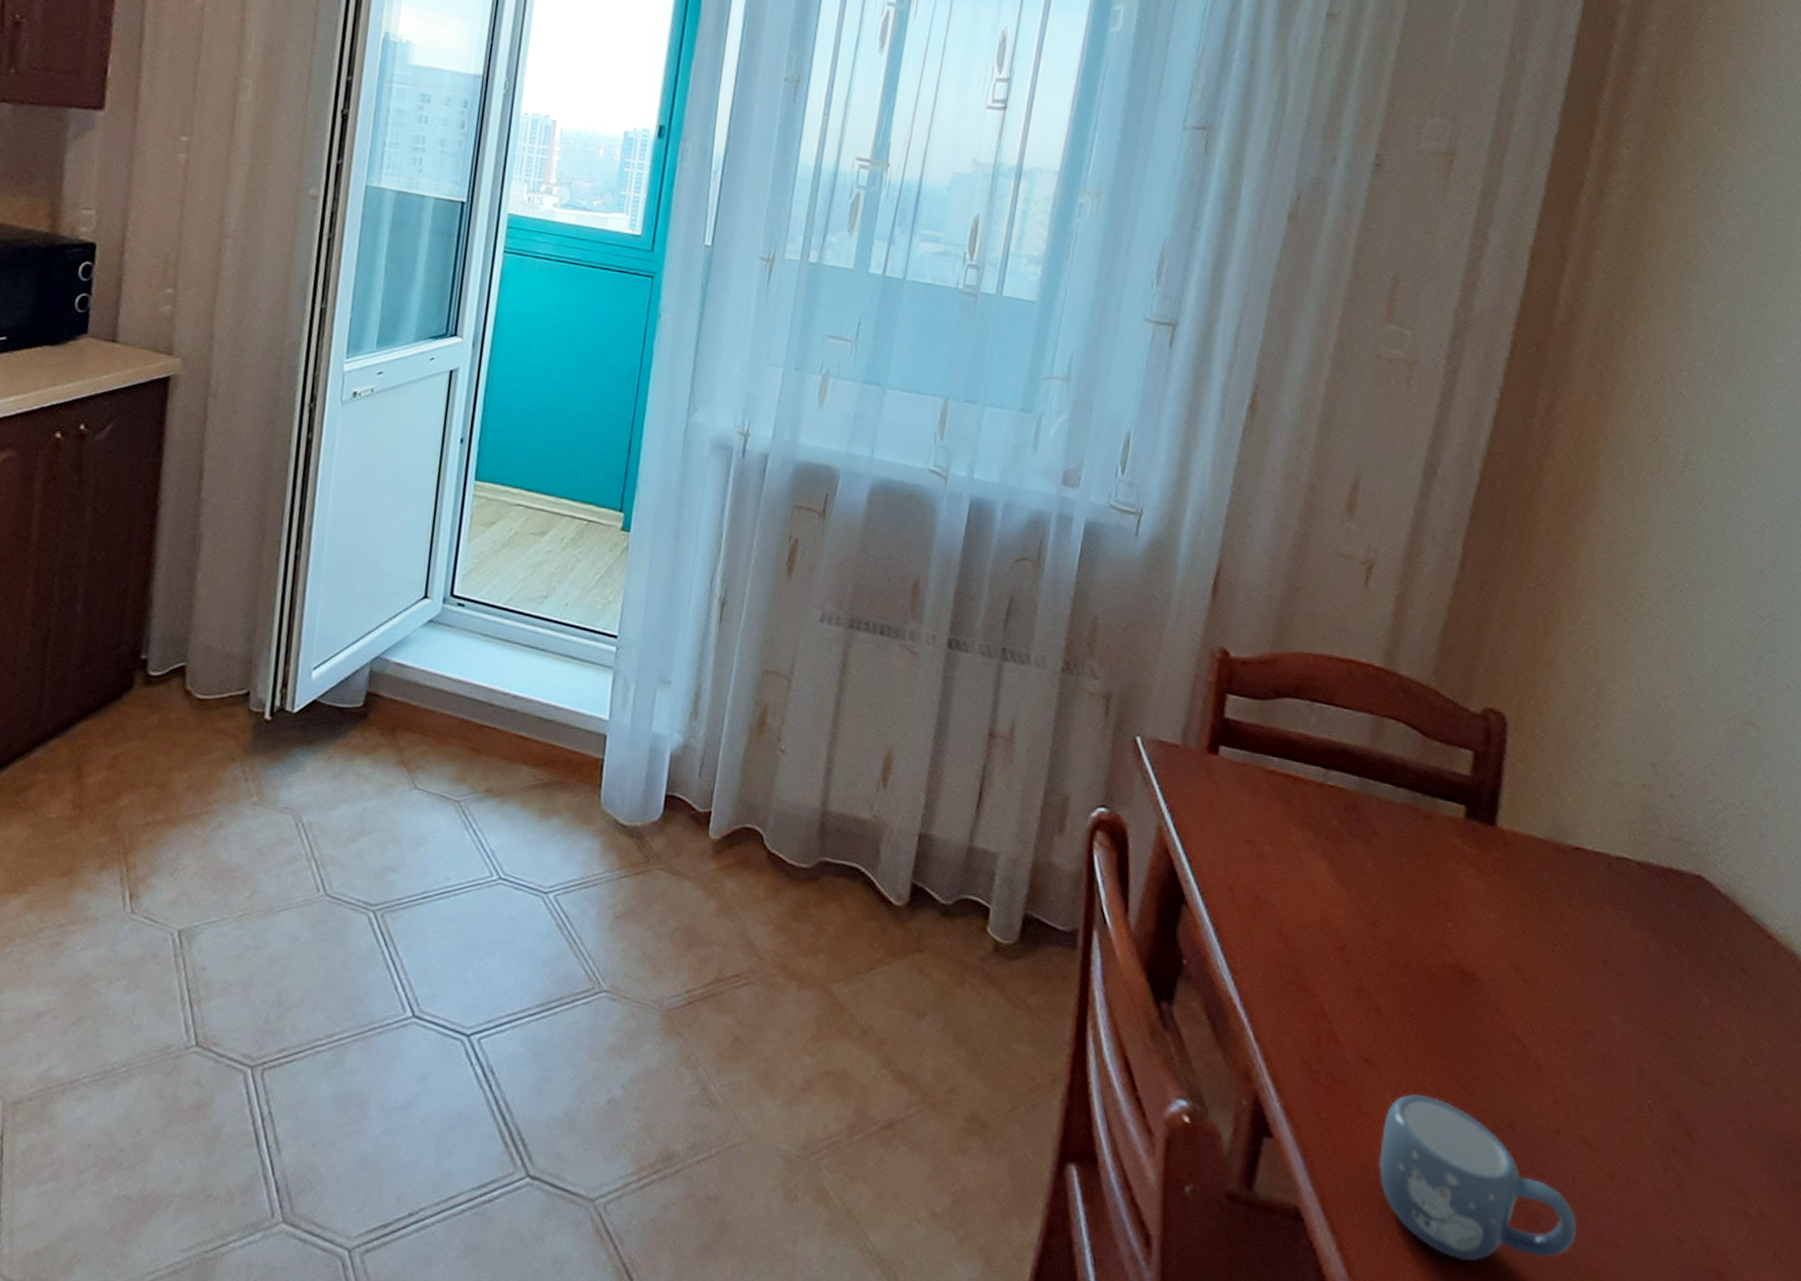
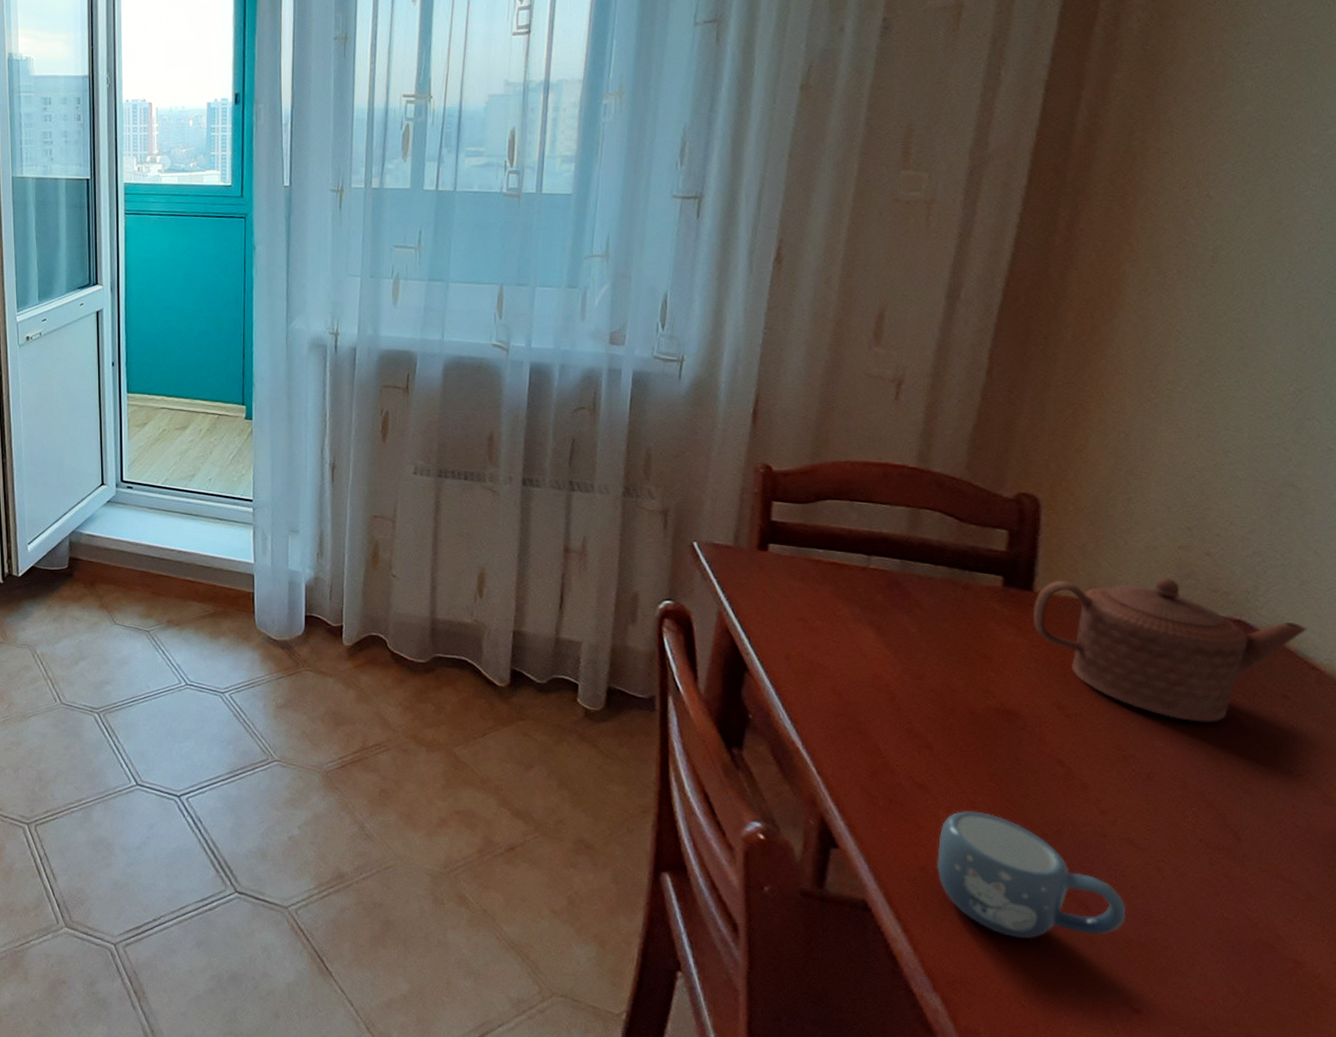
teapot: none [1494,815,1764,996] -> present [1033,577,1307,722]

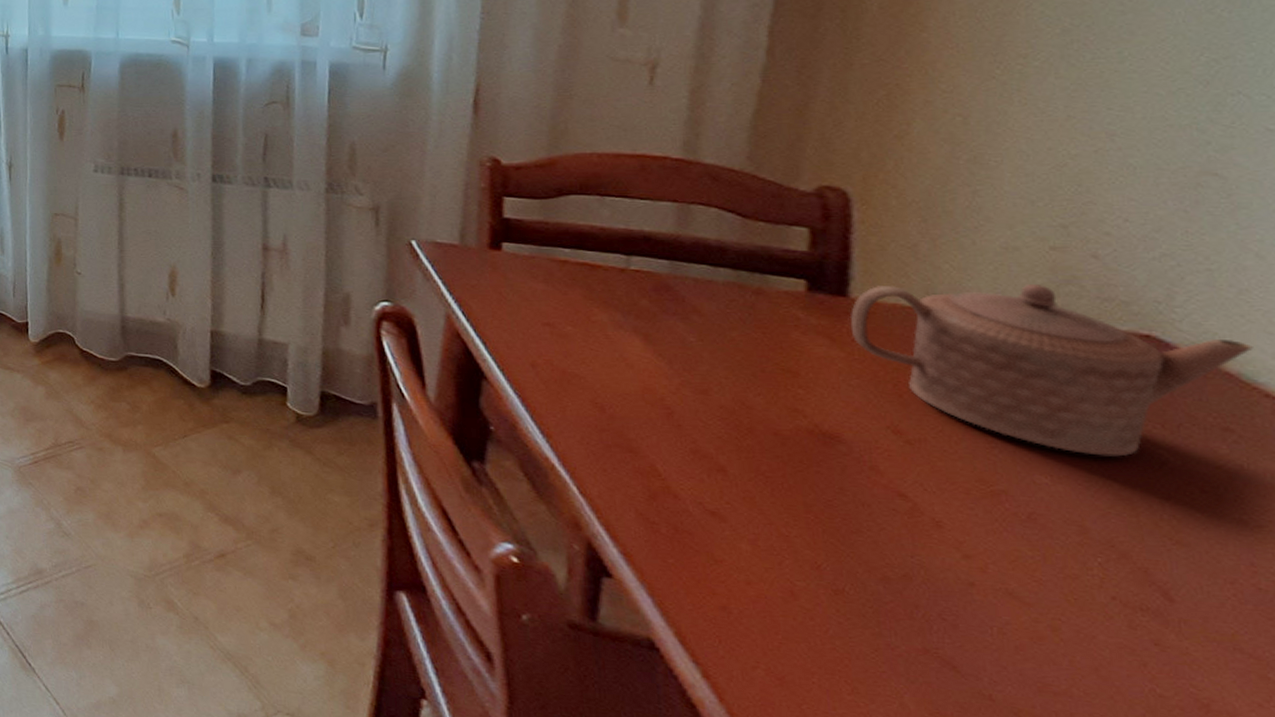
mug: present [936,811,1127,939] -> none [741,545,1011,701]

